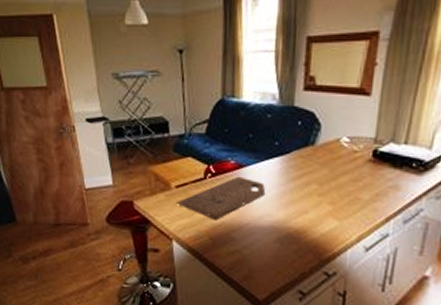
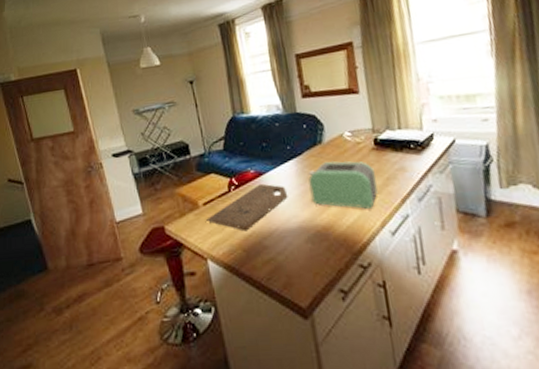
toaster: none [289,166,365,221] -> present [307,160,378,209]

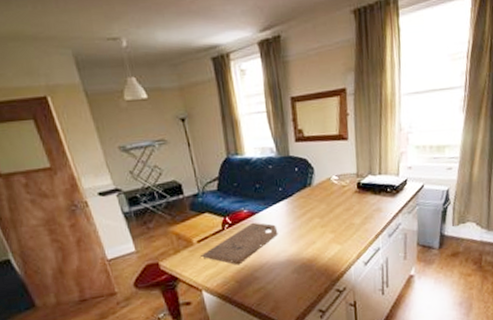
toaster: present [307,160,378,209] -> none [296,202,357,244]

